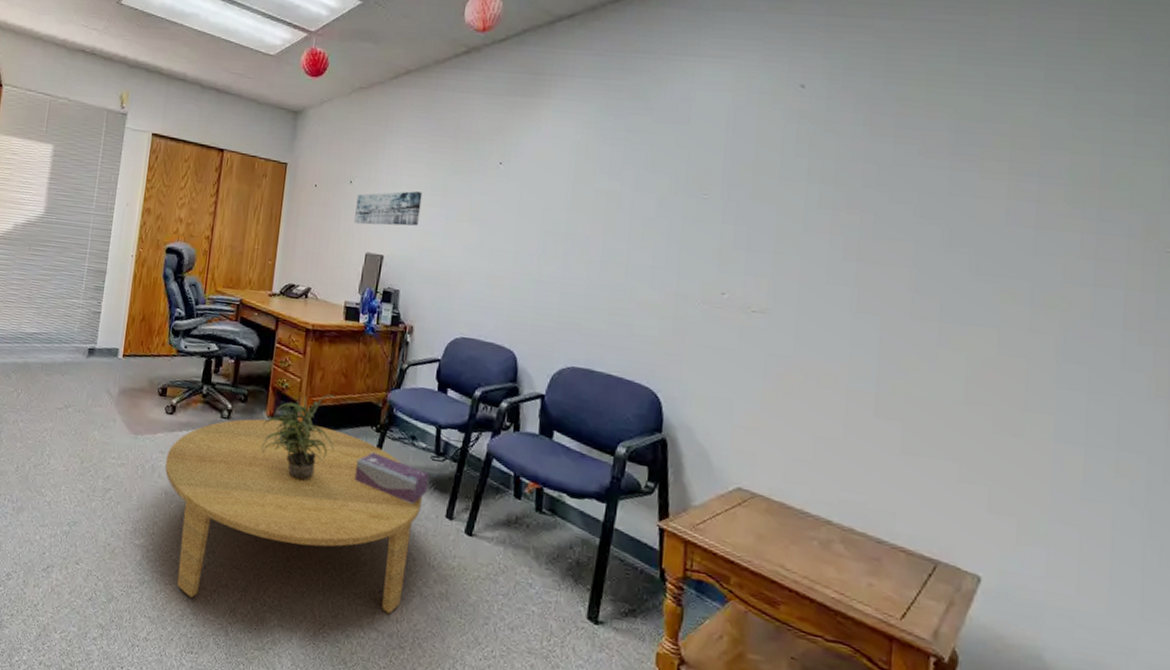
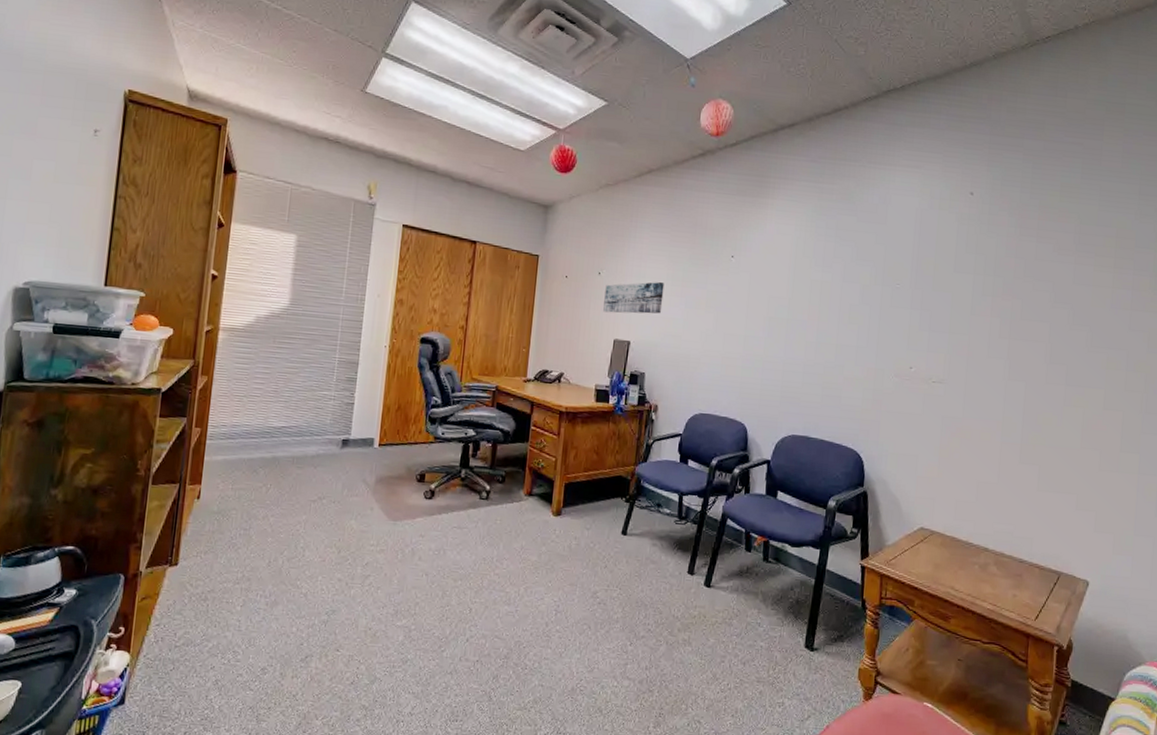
coffee table: present [165,418,422,615] -> none [425,497,667,671]
potted plant: present [261,394,337,479] -> none [519,471,589,550]
tissue box: present [354,452,429,505] -> none [606,521,673,565]

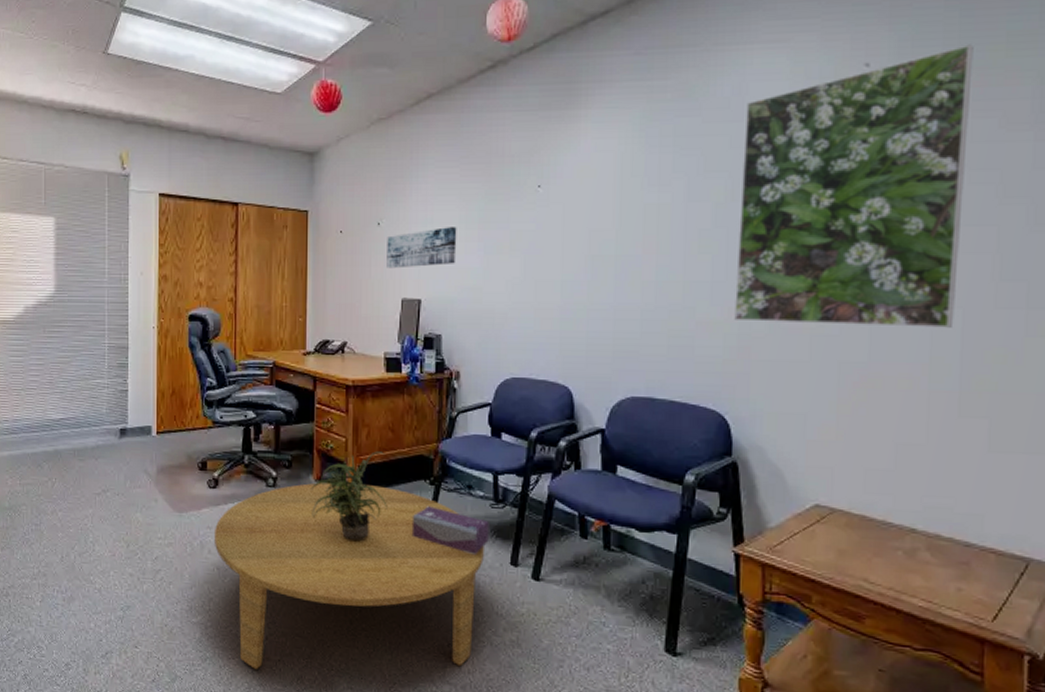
coffee table: none [425,497,667,671] -> present [213,482,484,670]
potted plant: none [519,471,589,550] -> present [311,451,388,541]
tissue box: none [606,521,673,565] -> present [411,506,489,556]
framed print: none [871,188,1040,396] -> present [734,44,974,328]

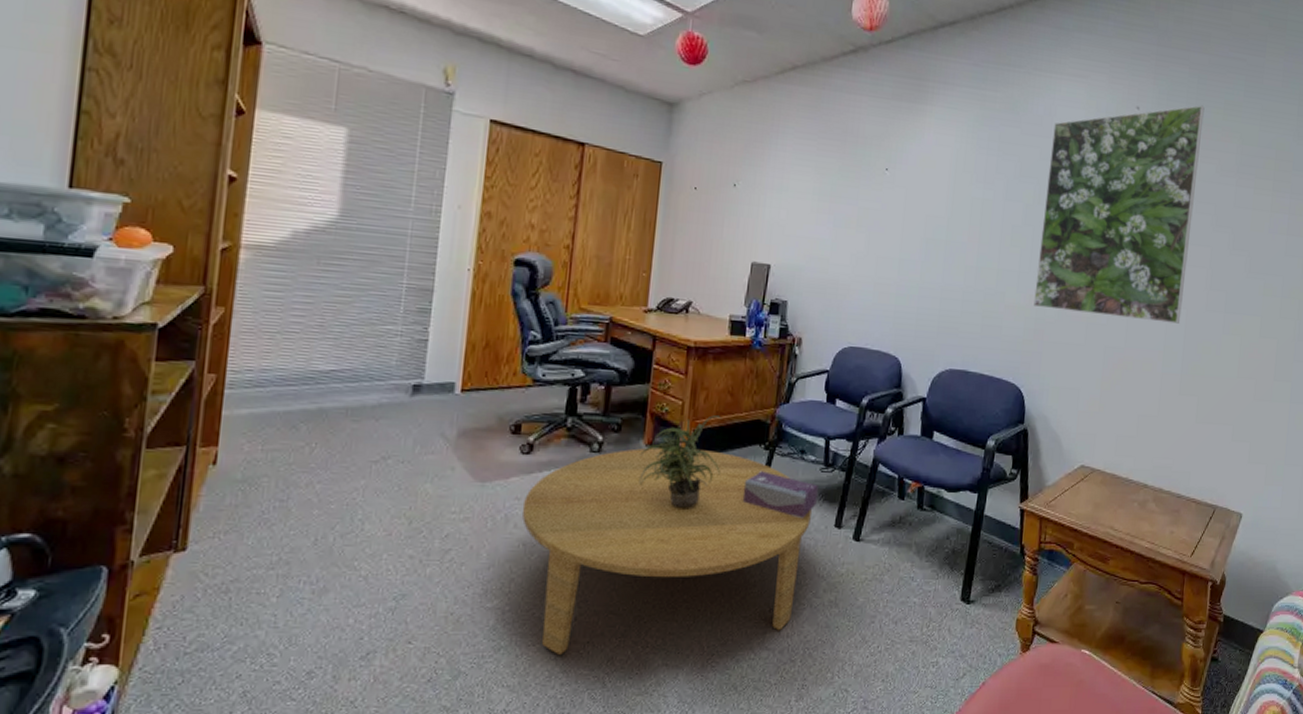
wall art: present [387,227,457,269] -> none [739,196,810,234]

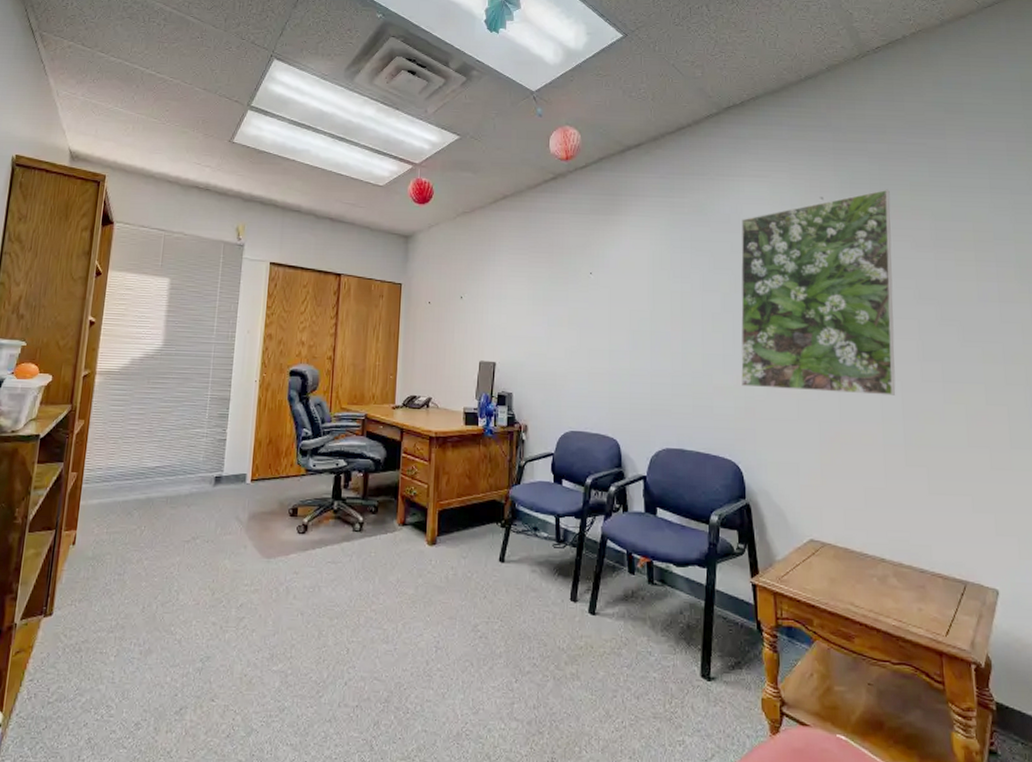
coffee table: present [521,447,812,656] -> none [299,527,548,718]
potted plant: present [639,415,722,508] -> none [394,497,463,582]
tissue box: present [742,471,818,519] -> none [484,547,552,593]

